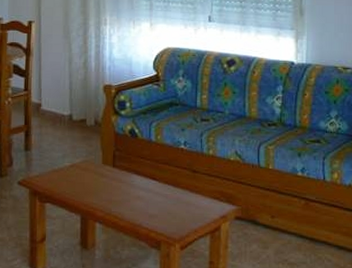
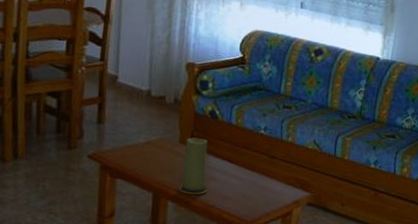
candle: none [105,157,135,215] -> present [178,137,209,195]

